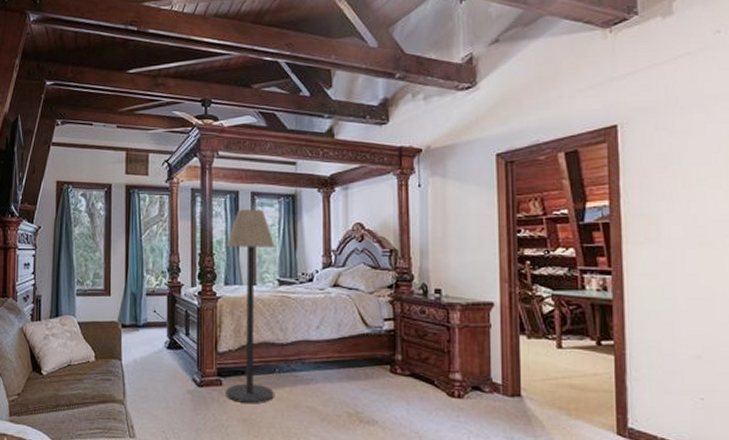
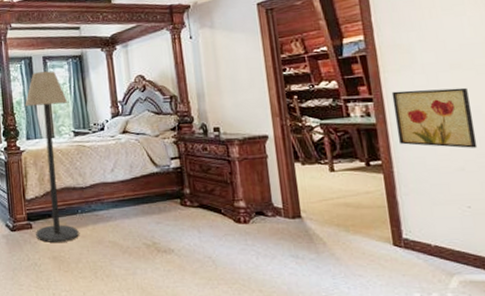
wall art: none [632,266,718,335] -> present [391,87,478,148]

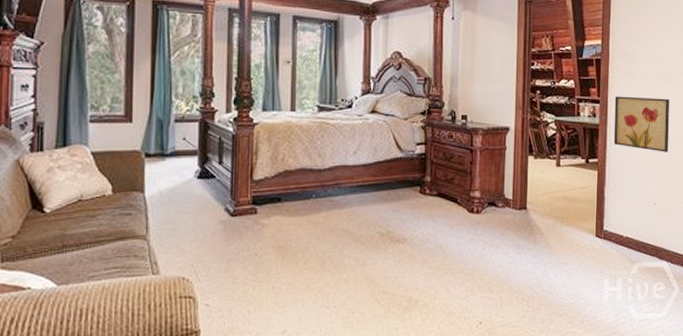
floor lamp: present [25,71,79,242] -> none [260,33,316,230]

